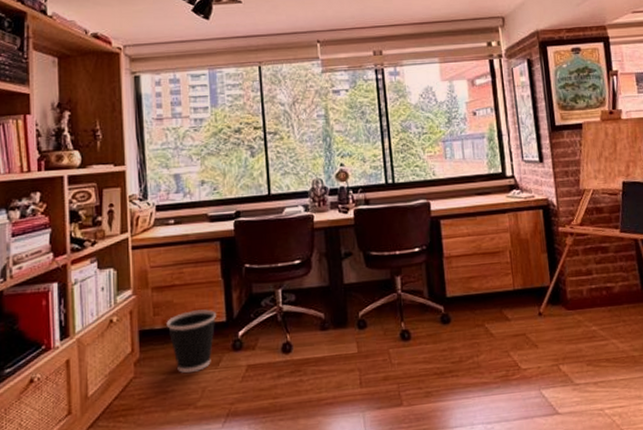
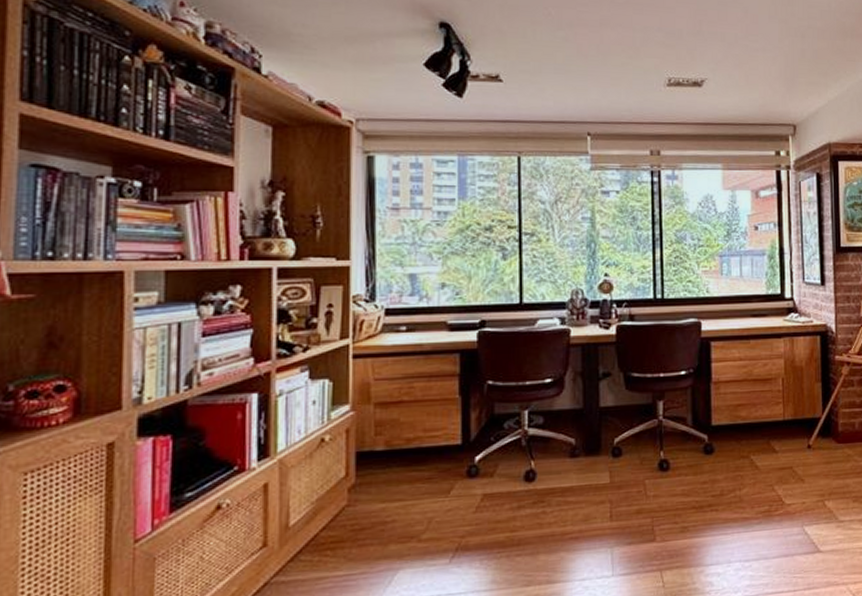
wastebasket: present [166,309,216,373] -> none [390,430,450,501]

